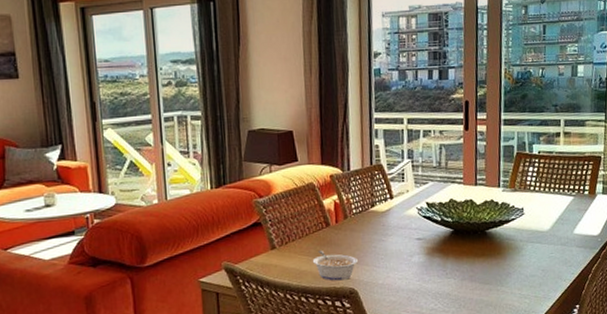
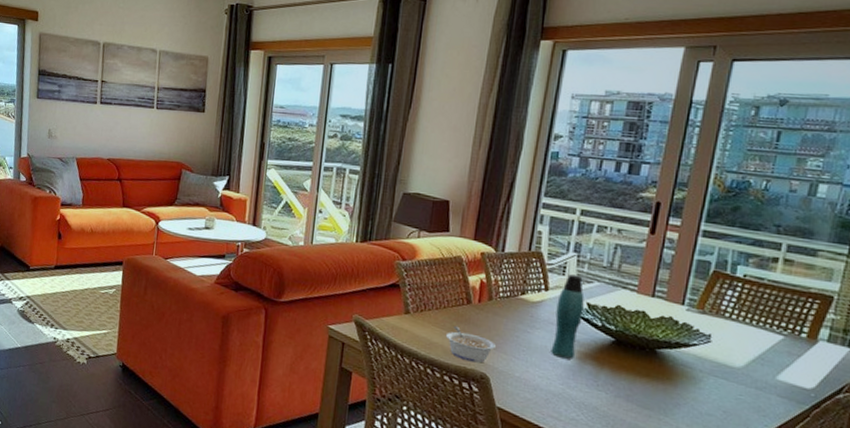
bottle: none [402,179,425,257] -> present [551,274,585,359]

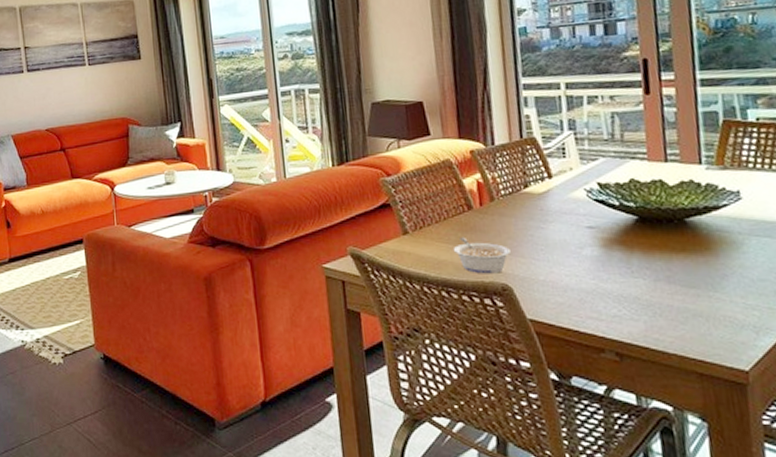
bottle: present [551,274,585,359] -> none [564,154,599,250]

